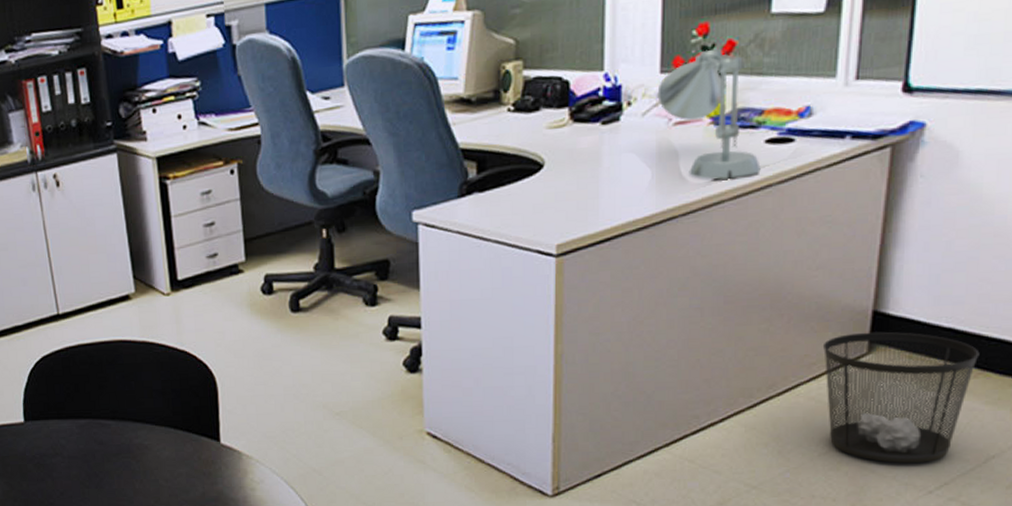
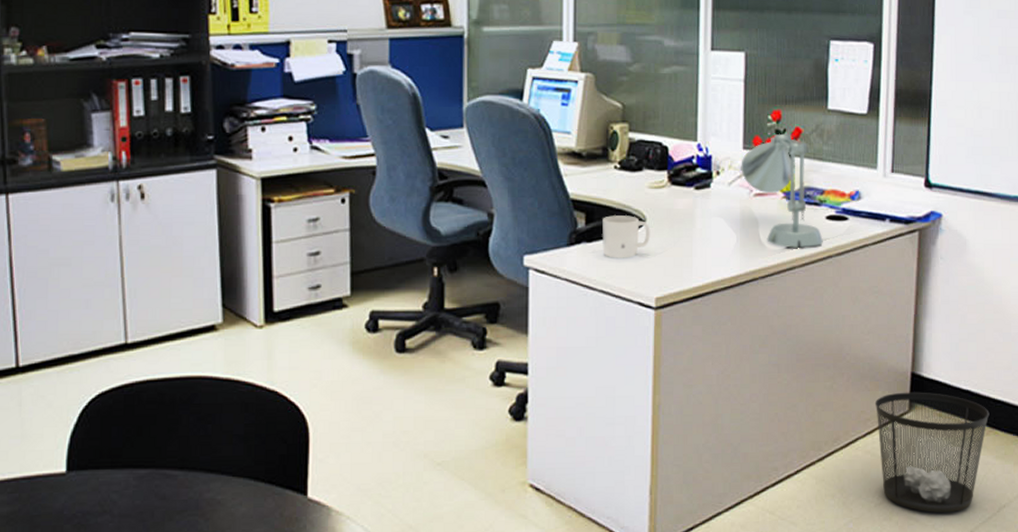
mug: none [494,160,550,207] -> present [601,215,651,258]

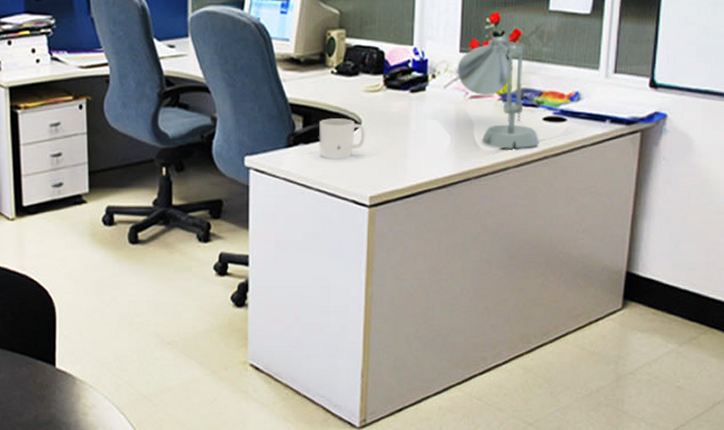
waste bin: present [874,392,990,513] -> none [586,290,708,406]

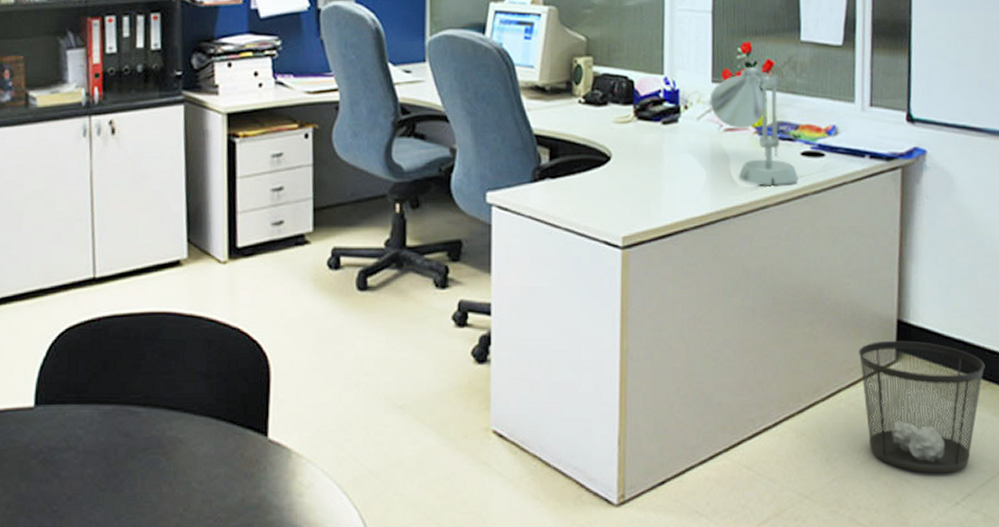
mug: present [318,118,366,159] -> none [566,151,617,196]
waste bin: none [586,290,708,406] -> present [858,340,985,473]

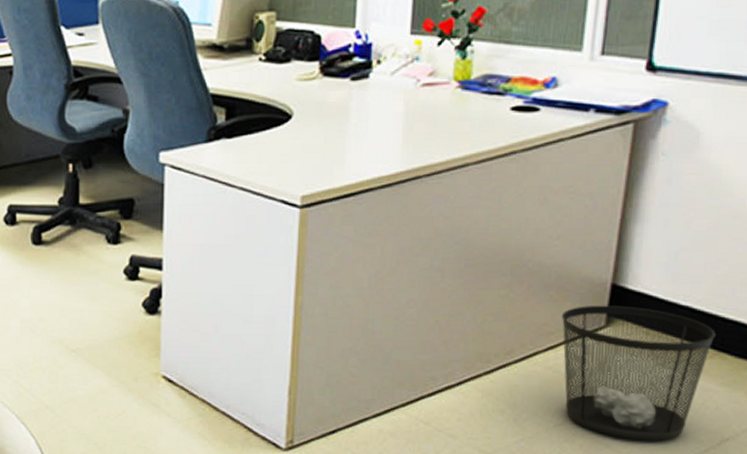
desk lamp: present [710,66,798,188] -> none [406,15,506,146]

